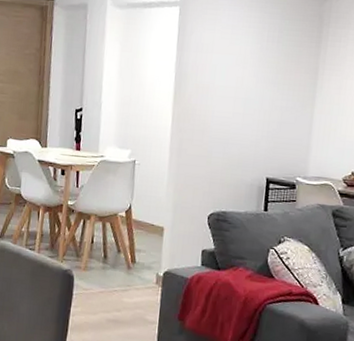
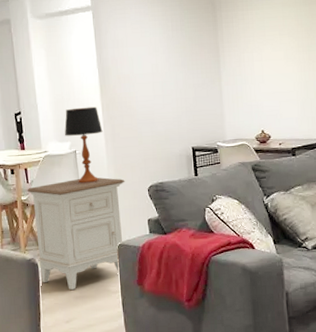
nightstand: none [75,191,184,311] -> present [27,177,125,290]
table lamp: none [125,113,169,200] -> present [64,106,103,184]

